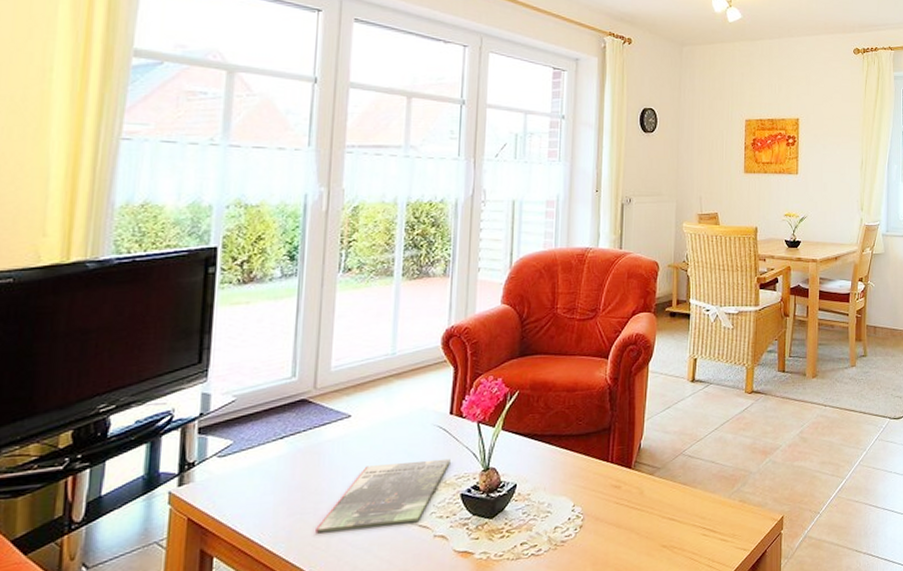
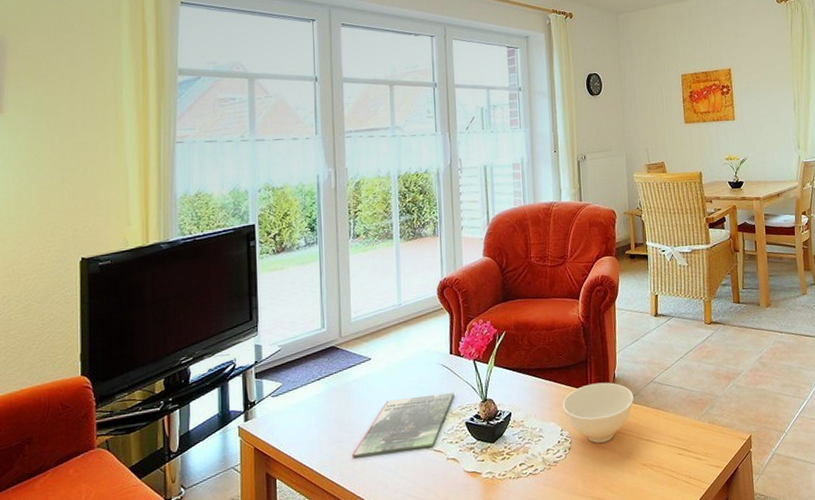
bowl: none [577,453,659,521] -> present [562,382,634,443]

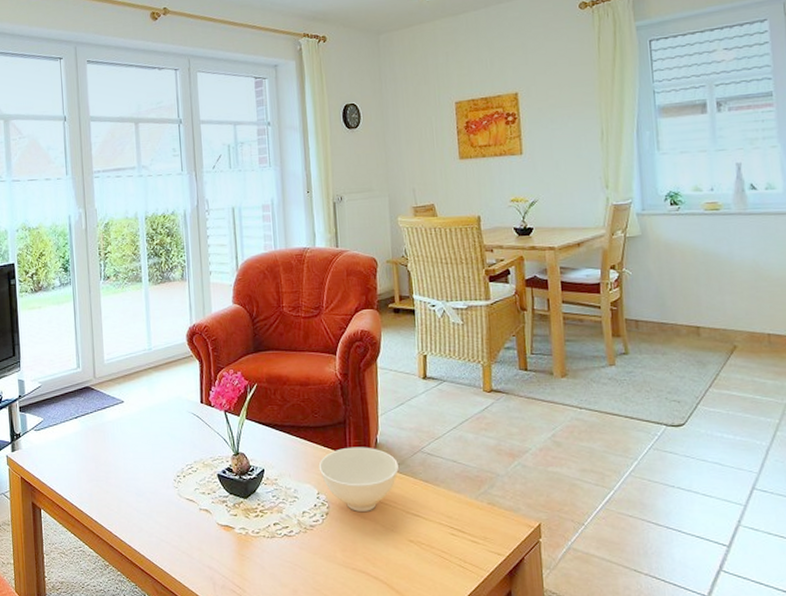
magazine: present [352,392,454,457] -> none [109,442,206,497]

